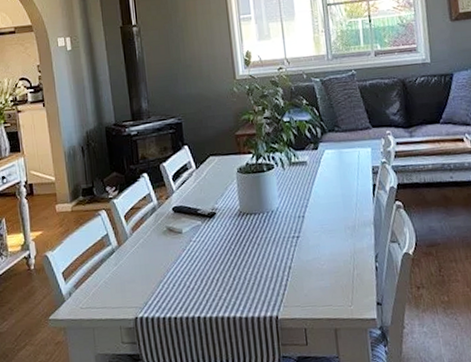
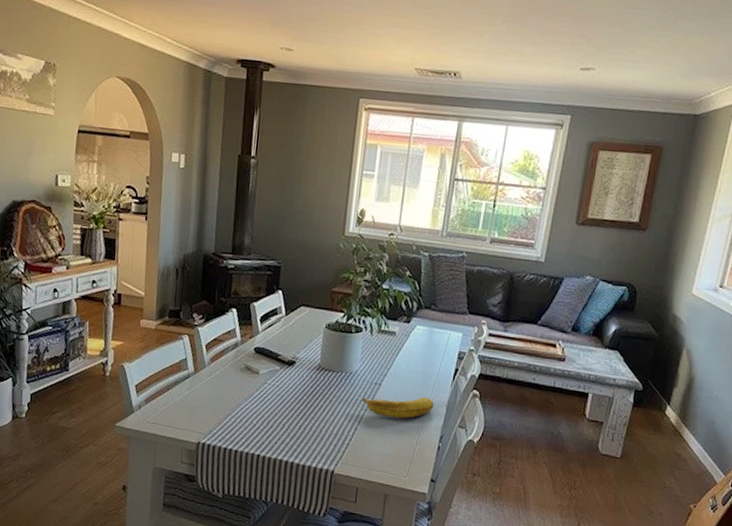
banana: none [288,219,362,249] -> present [361,396,434,419]

